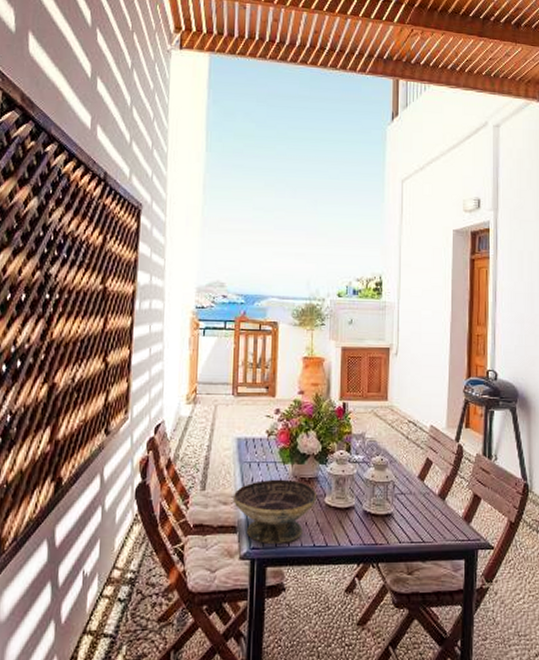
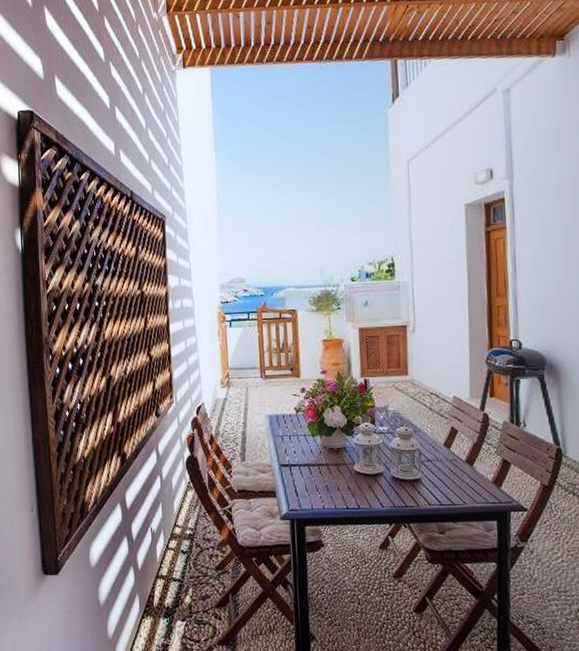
decorative bowl: present [232,479,317,545] -> none [269,450,347,507]

